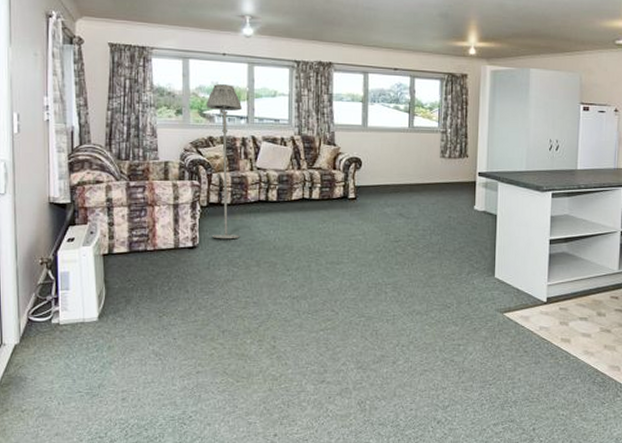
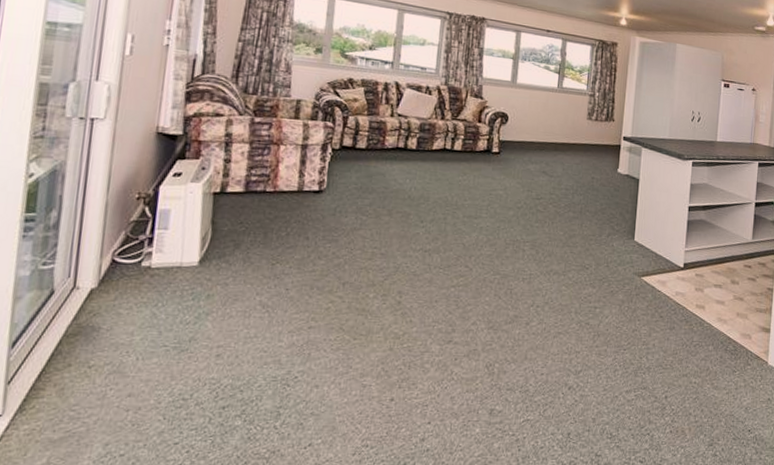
floor lamp: present [206,84,242,239] -> none [342,26,388,185]

